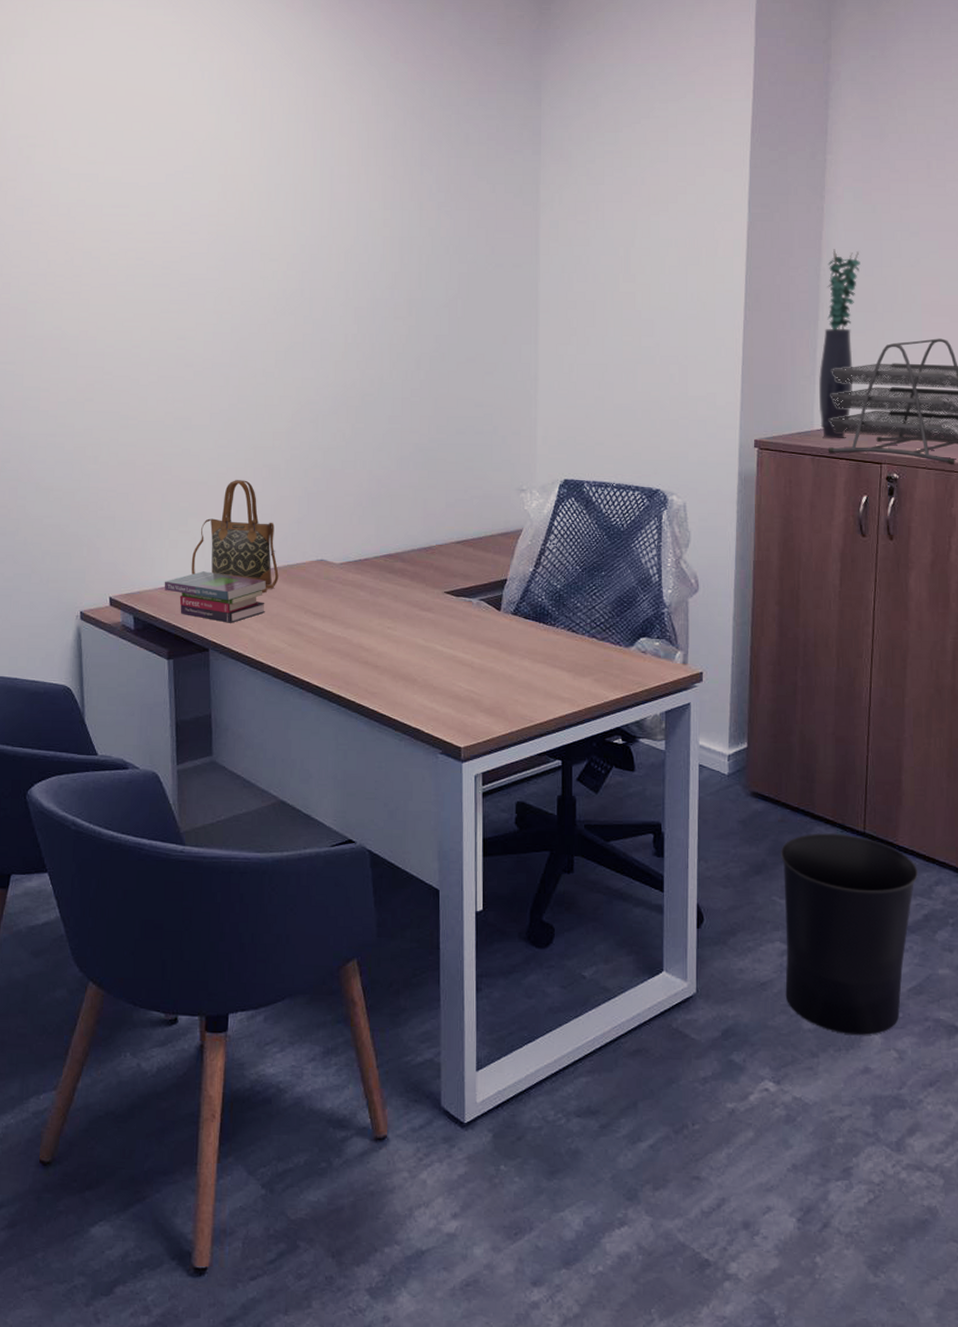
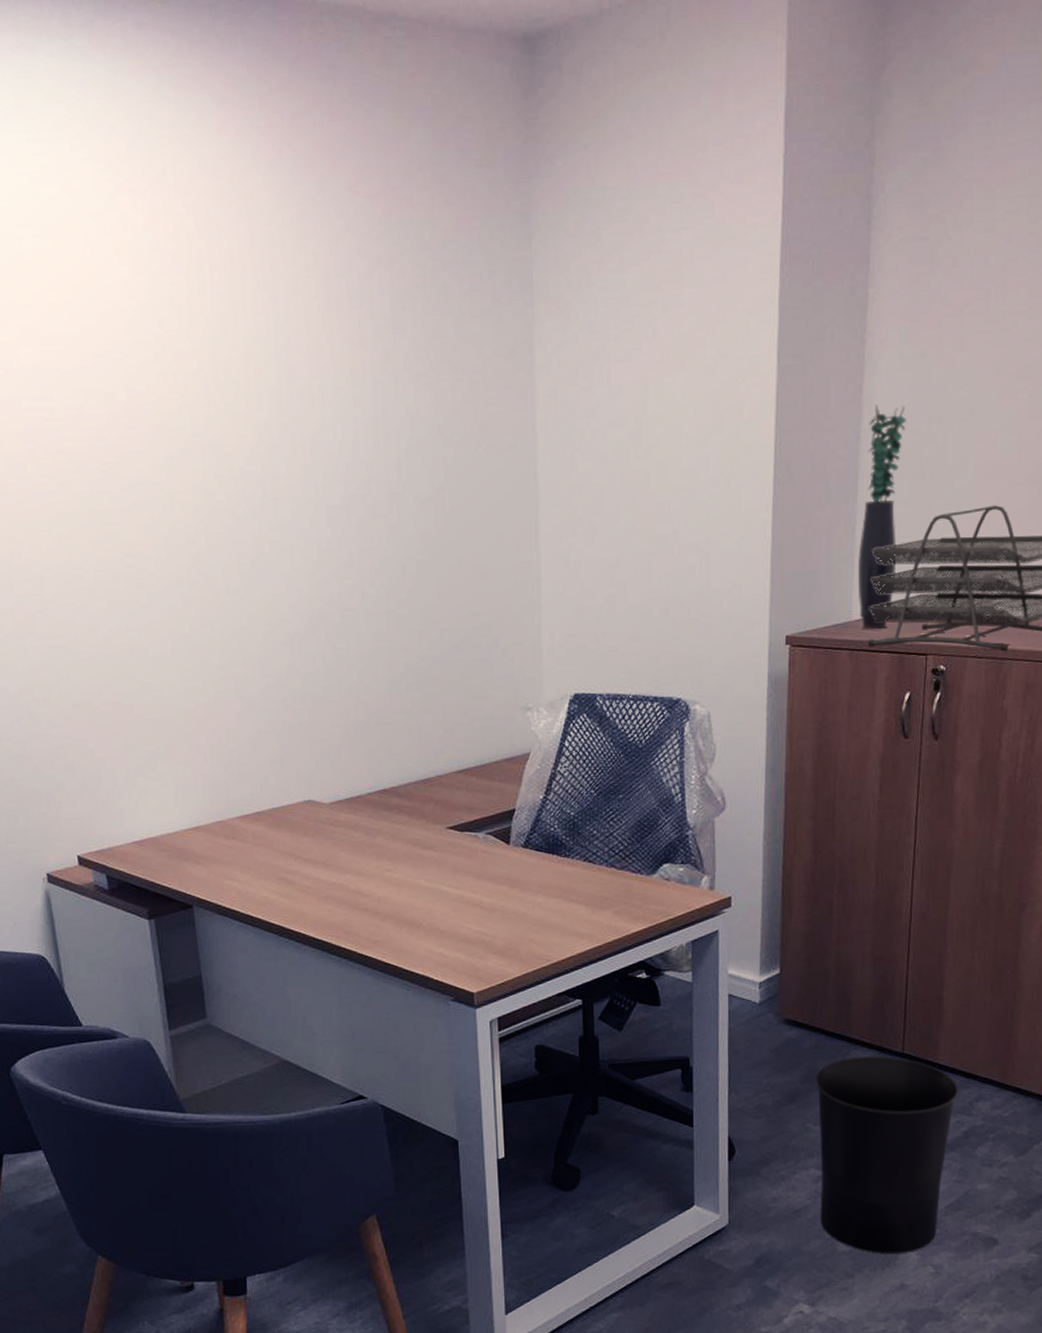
books: present [164,571,266,623] -> none [136,821,251,876]
handbag: present [191,480,279,594] -> none [164,716,263,841]

